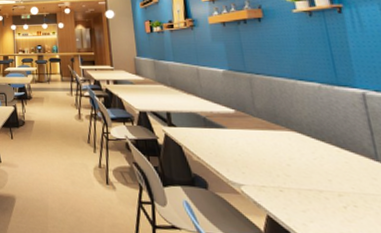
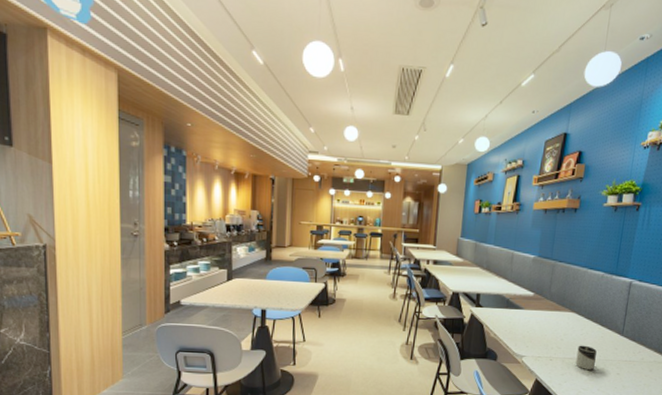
cup: none [314,172,350,208] -> present [575,345,597,371]

